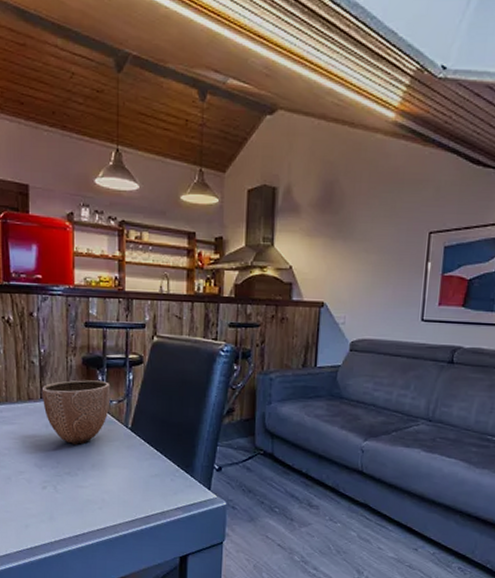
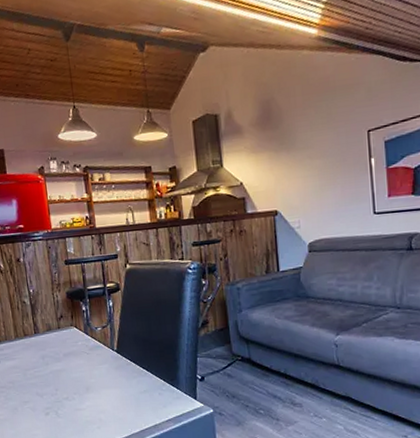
decorative bowl: present [41,380,111,444] -> none [34,310,96,371]

